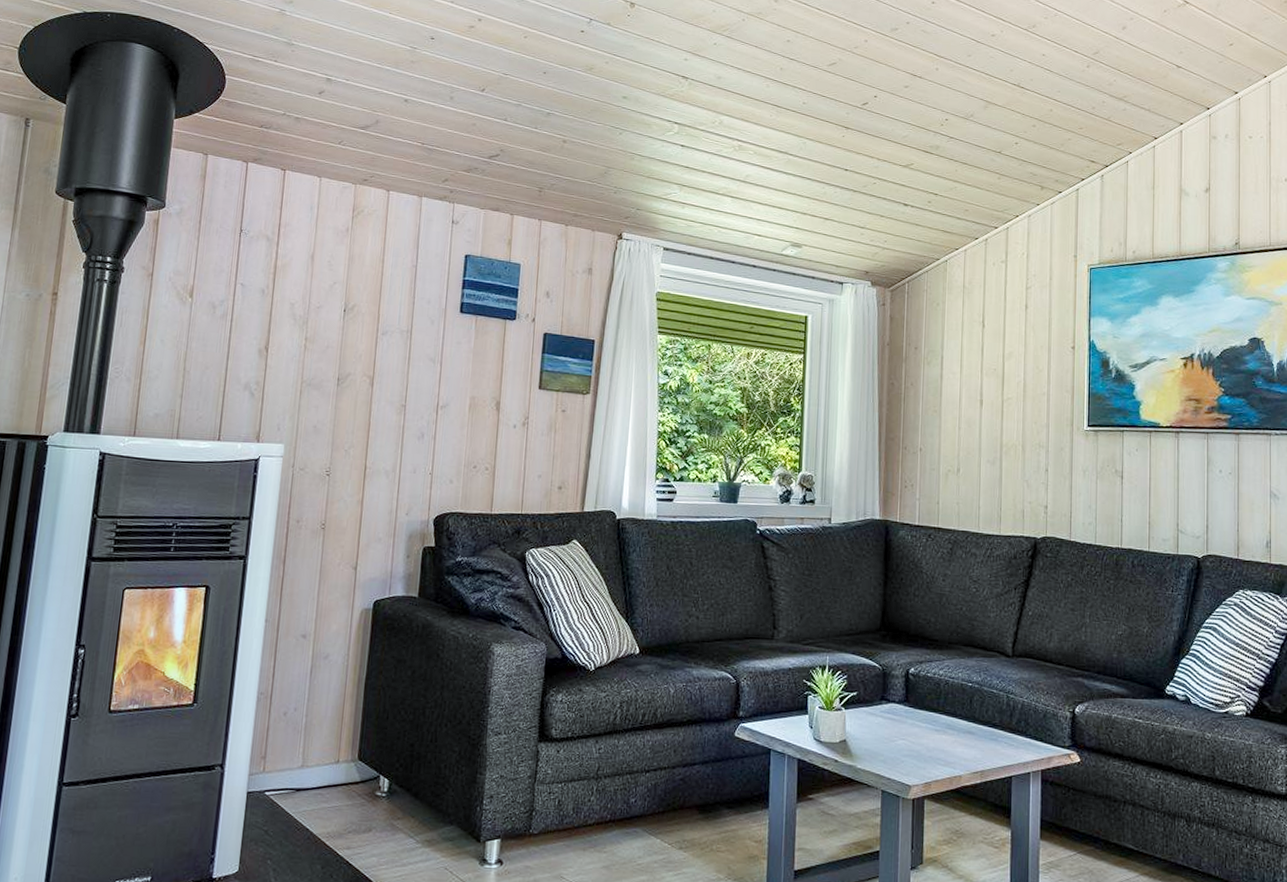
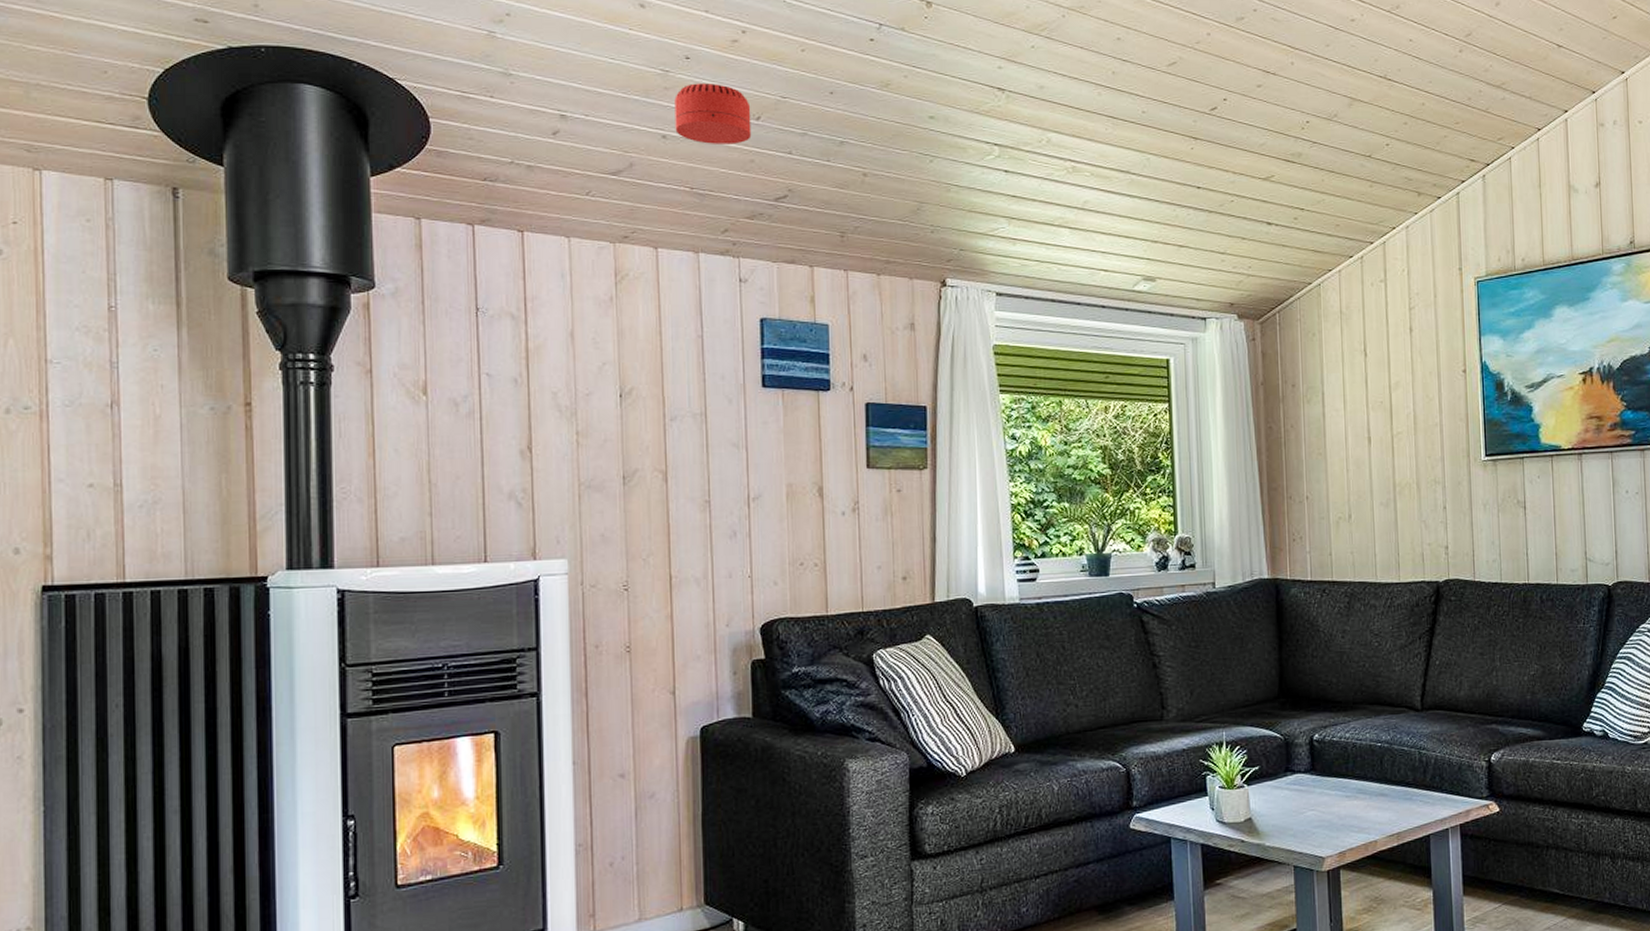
smoke detector: none [415,59,478,110] -> present [674,83,752,144]

